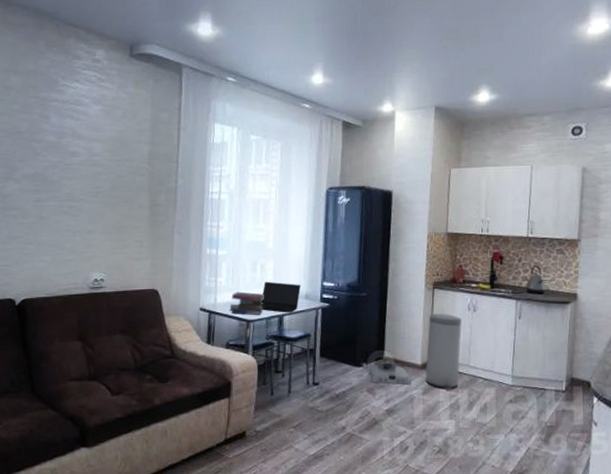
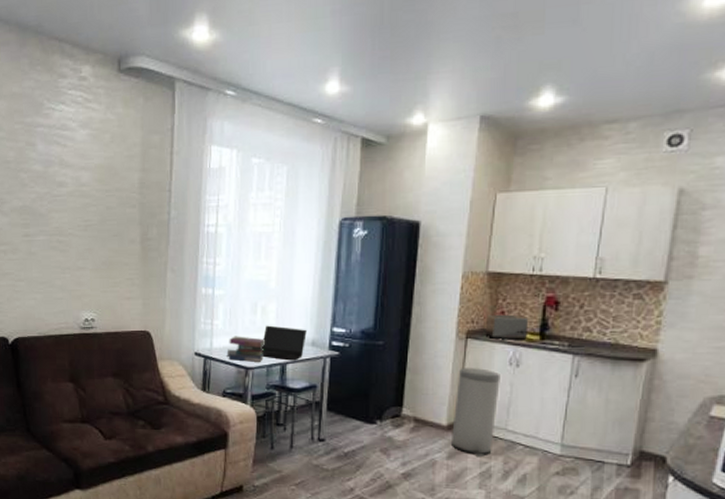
robot vacuum: present [369,362,412,385] -> none [384,420,434,448]
toaster: none [447,267,481,289] -> present [485,314,529,340]
kettle: present [525,266,546,295] -> none [586,313,615,349]

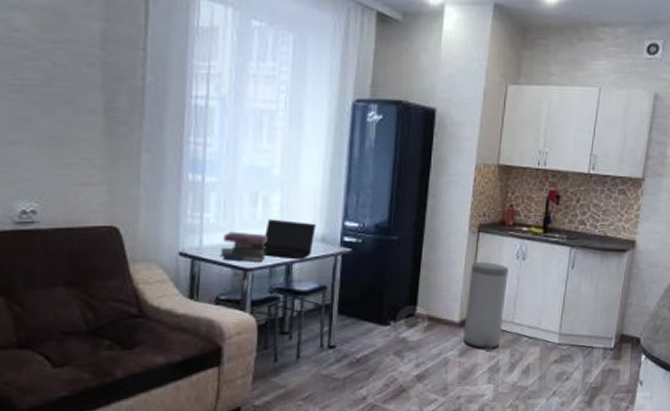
toaster: present [485,314,529,340] -> none [495,208,534,234]

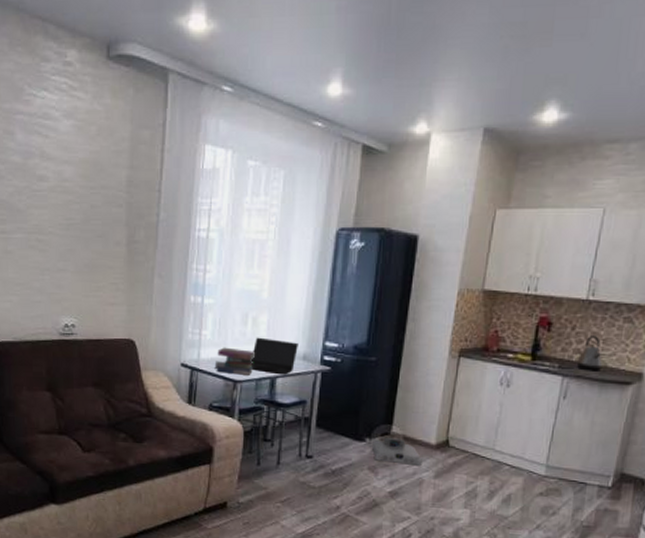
robot vacuum: none [397,319,447,346] -> present [372,438,422,467]
pedal bin: present [464,262,509,351] -> none [439,387,491,476]
kettle: none [581,207,604,241] -> present [576,336,604,371]

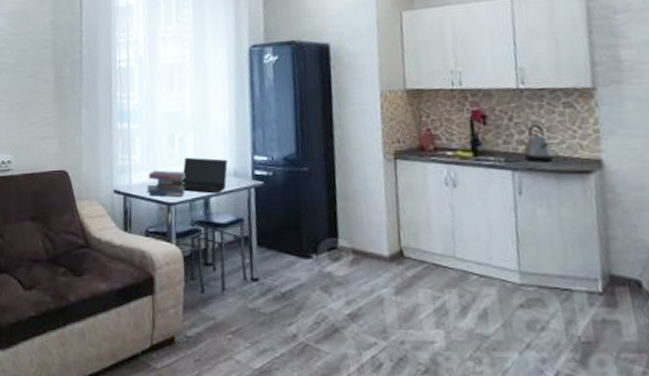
robot vacuum: present [372,438,422,467] -> none [320,252,379,283]

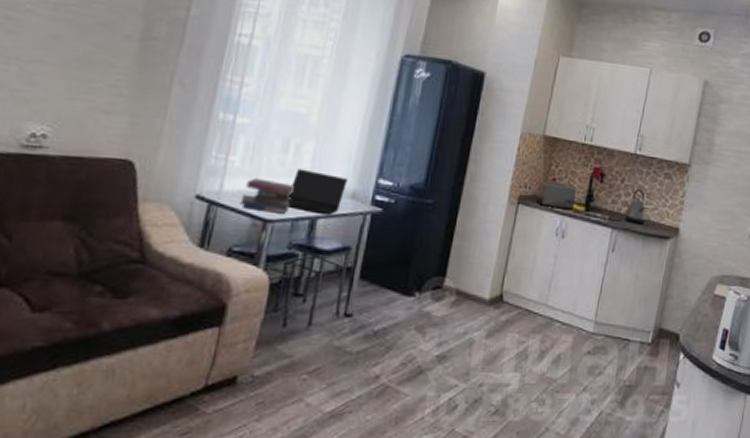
toaster: none [412,131,459,159] -> present [536,180,577,210]

